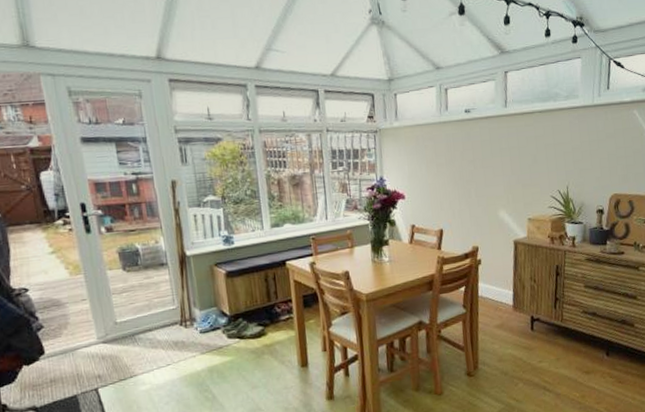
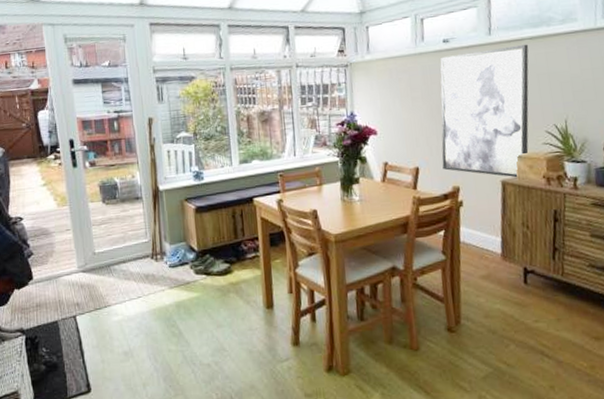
wall art: none [462,116,539,238] -> present [440,44,529,178]

